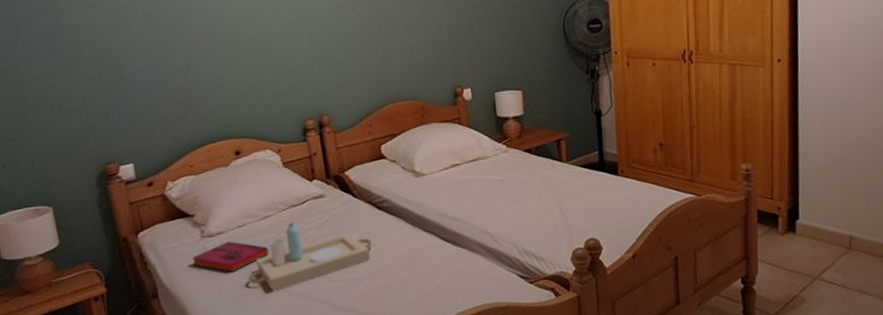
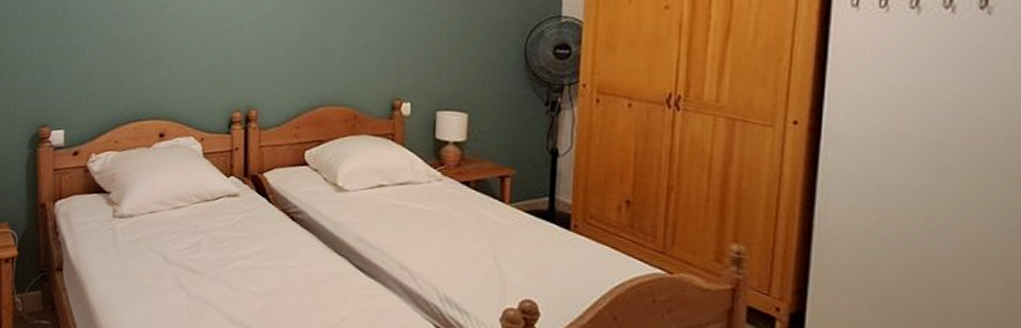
hardback book: present [191,241,269,273] -> none [100,225,175,260]
serving tray: present [248,222,373,292] -> none [149,217,280,289]

